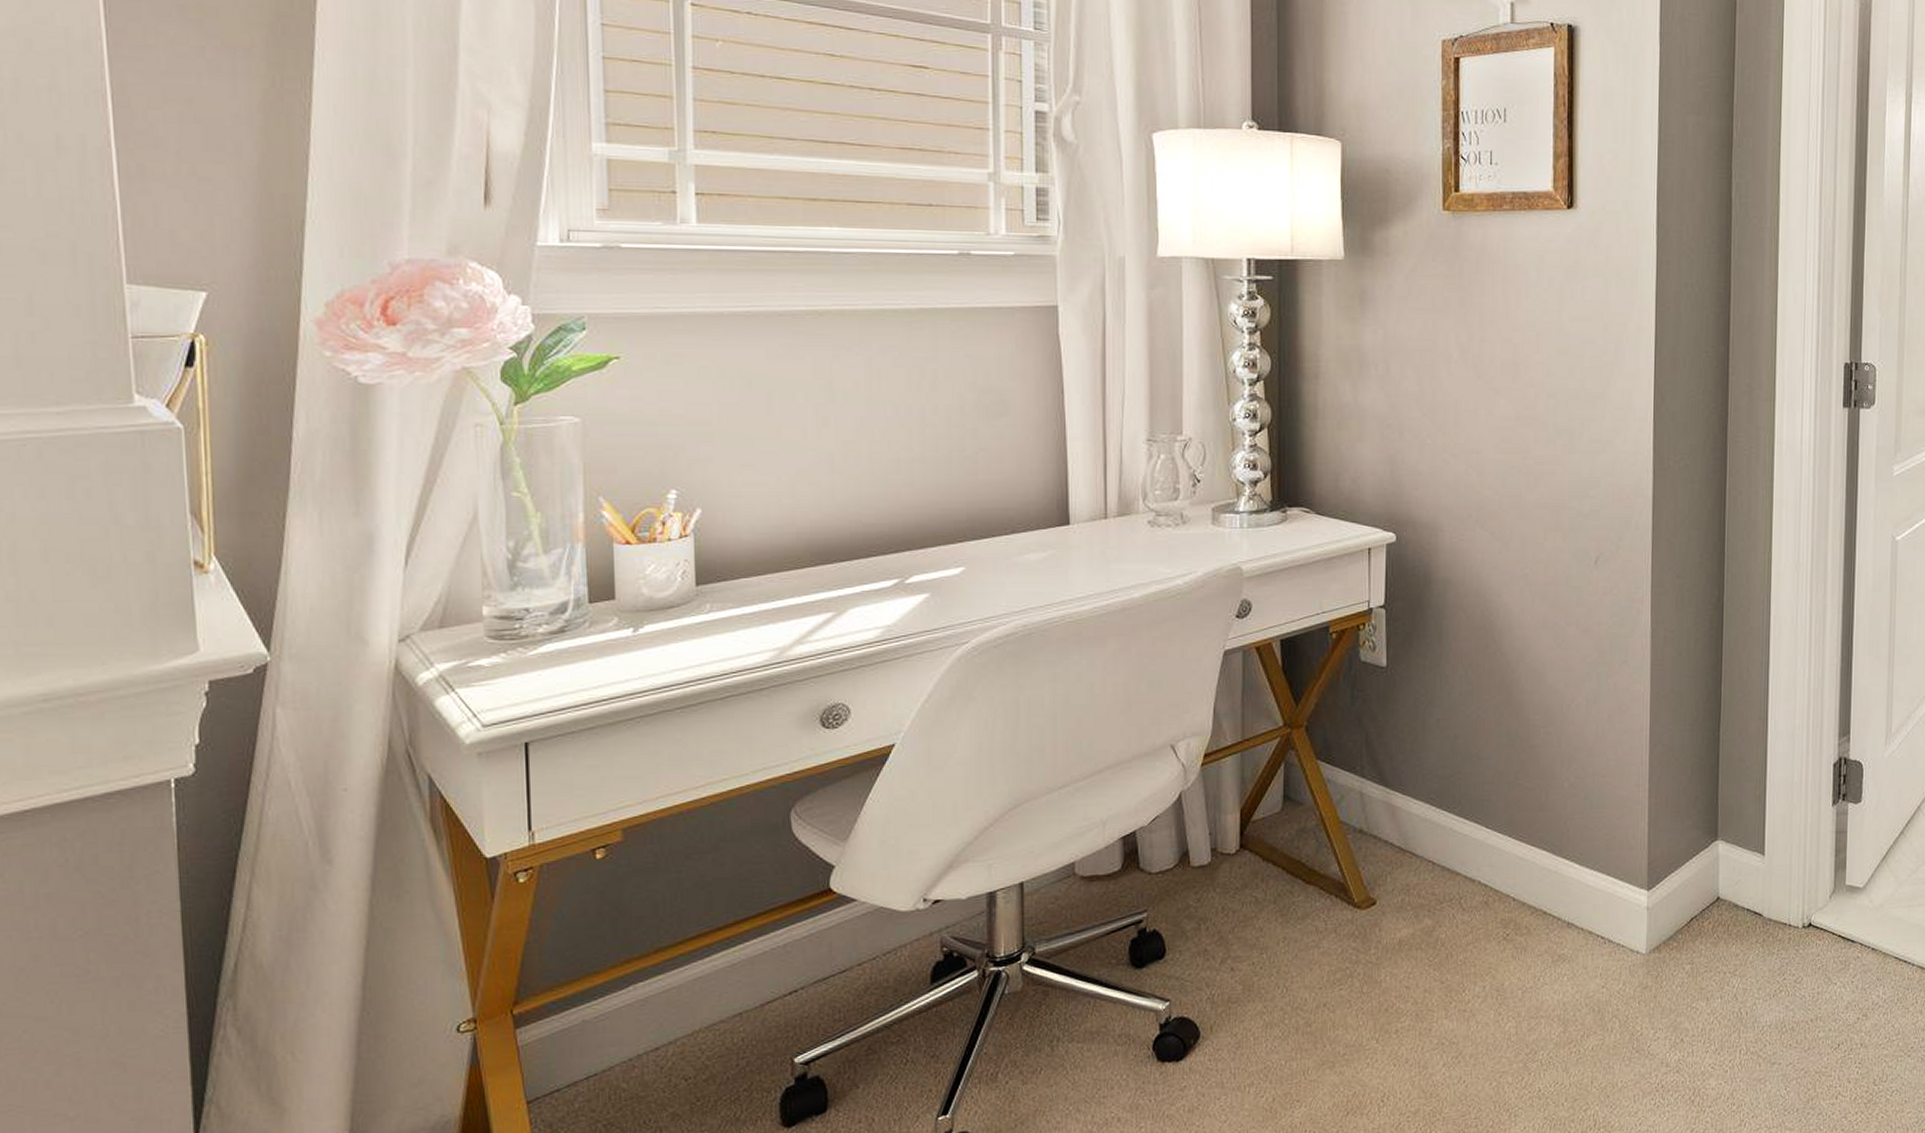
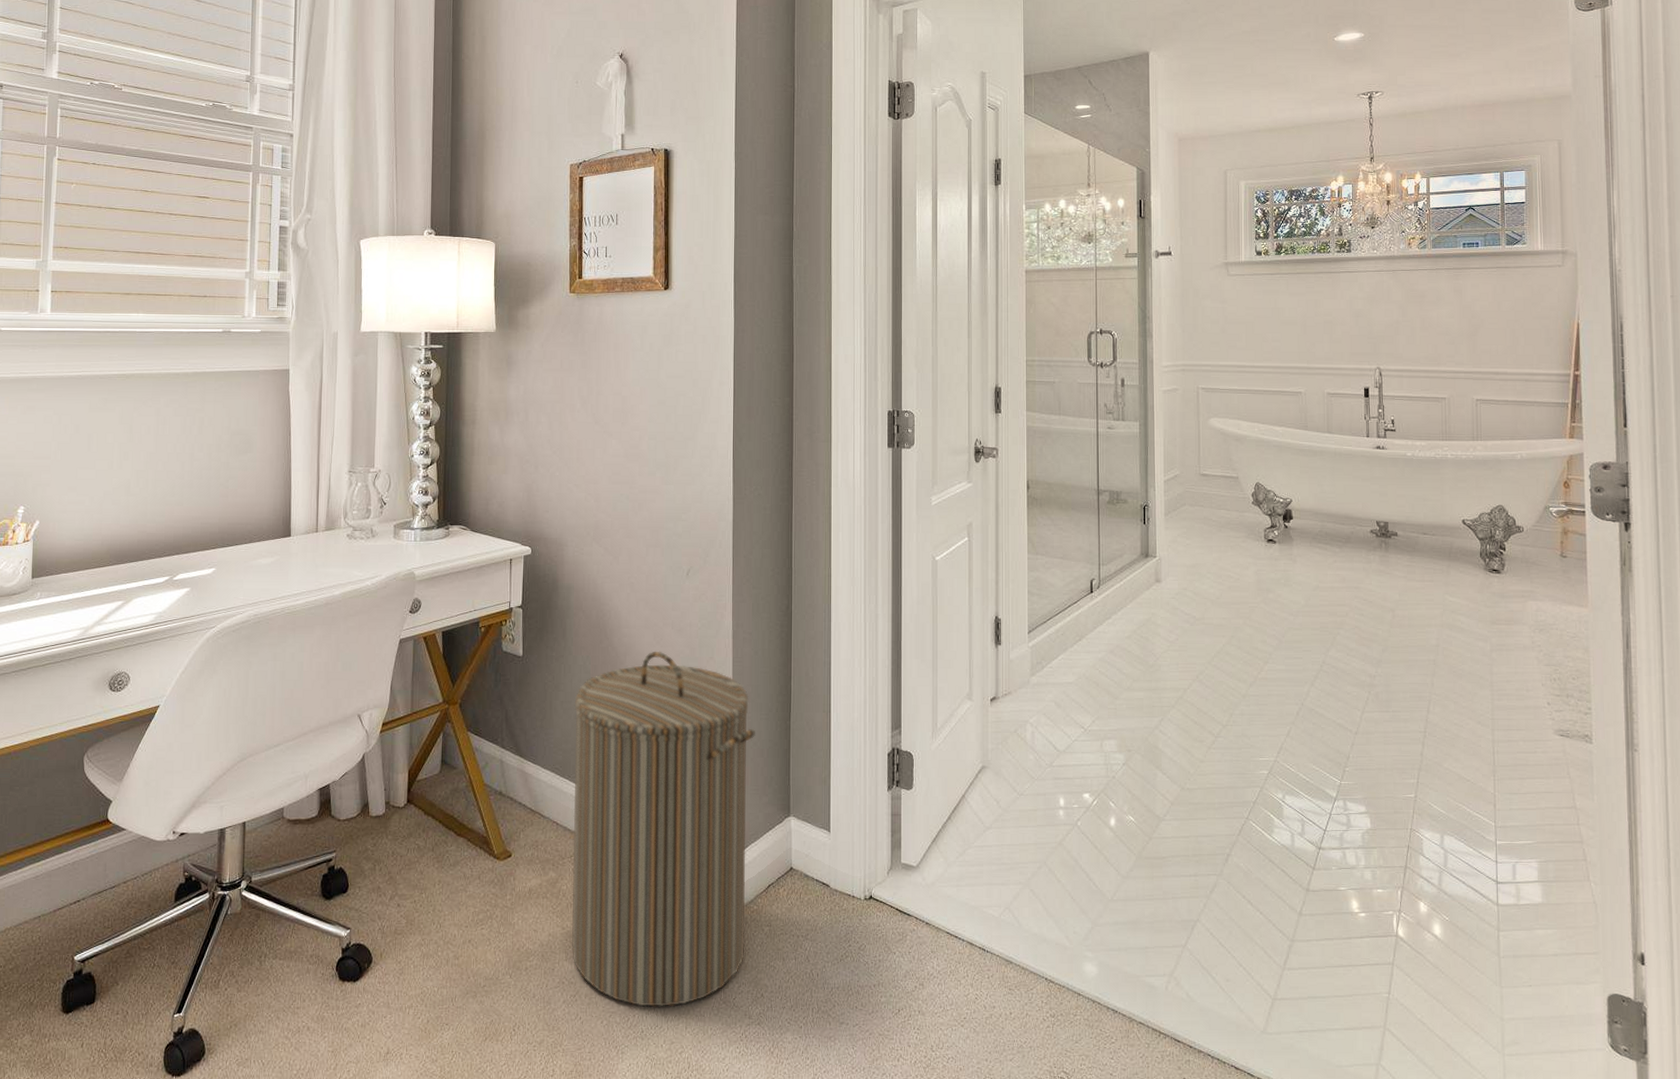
laundry hamper: none [1452,655,1677,1064] -> present [571,651,755,1007]

